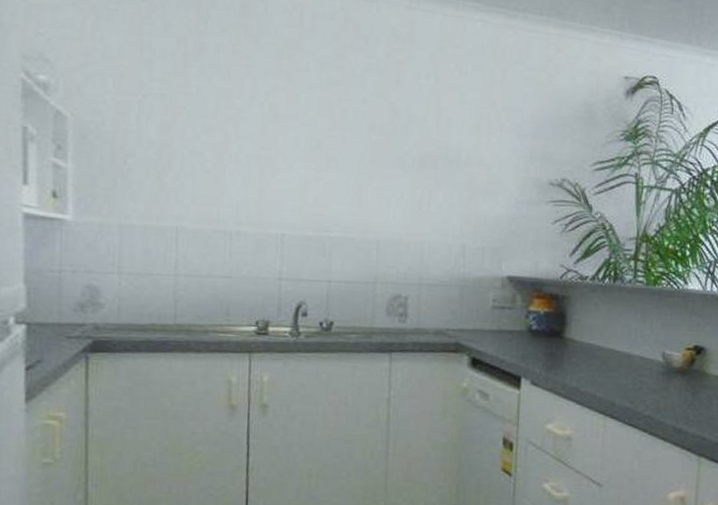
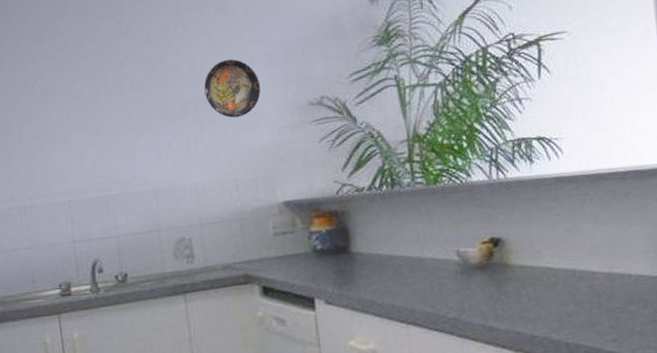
decorative plate: none [447,121,505,183] -> present [204,58,261,118]

